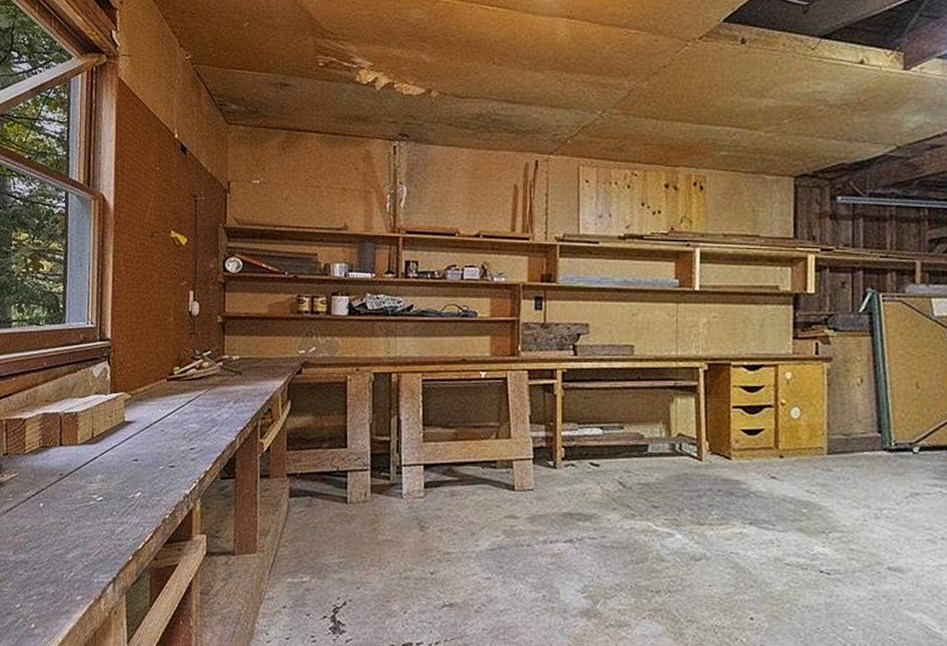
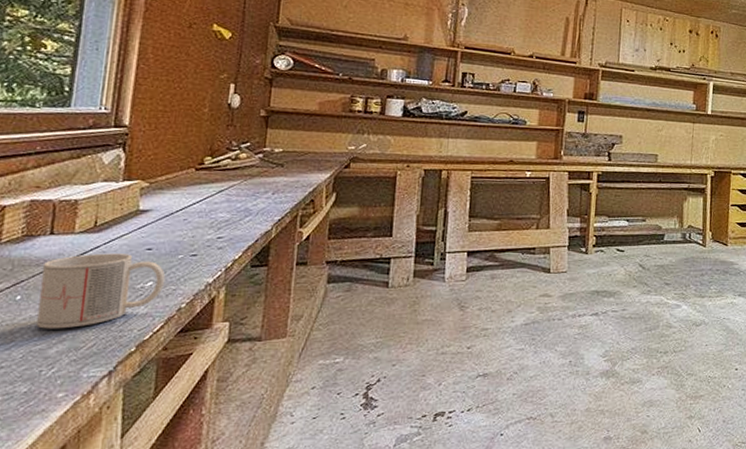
mug: none [56,463,151,536] -> present [36,253,166,329]

